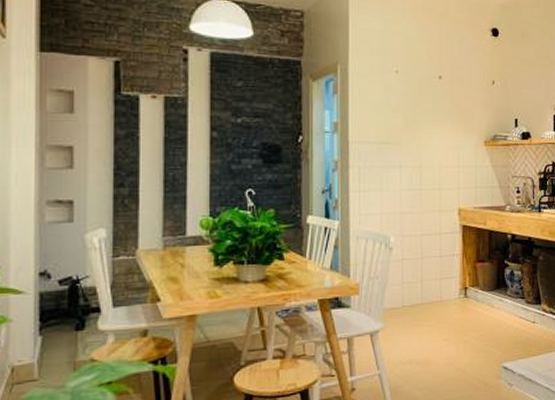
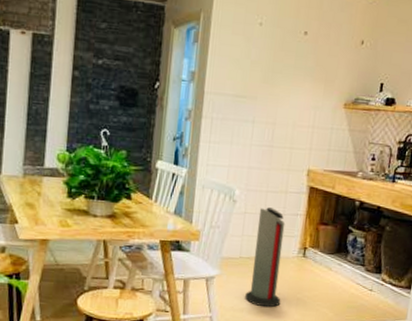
air purifier: none [412,251,449,356] -> present [245,207,285,308]

